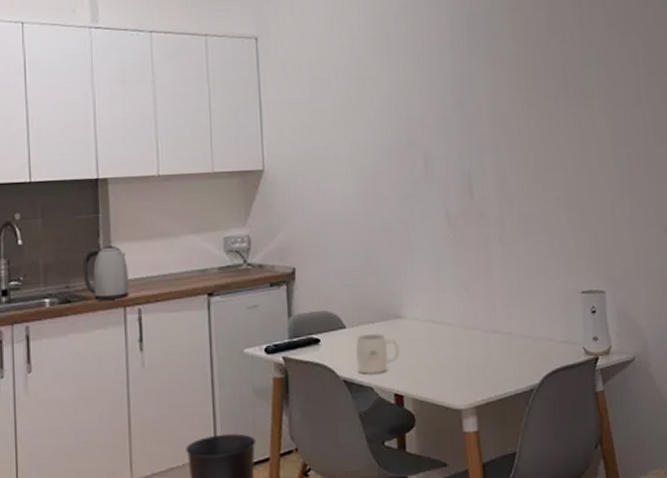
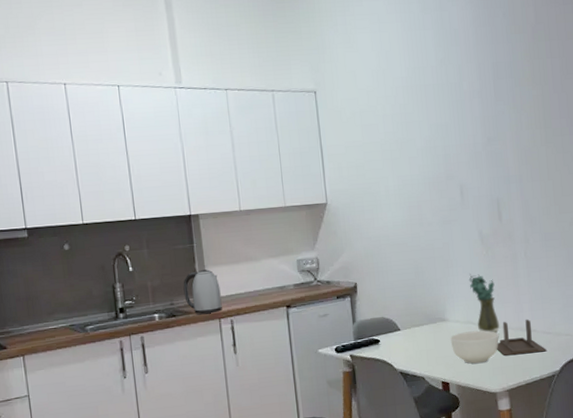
mug: present [355,332,399,374] -> none [408,333,445,367]
bowl: none [406,331,466,372] -> present [450,330,499,364]
vase: none [431,261,467,336] -> present [468,274,500,334]
napkin holder: none [463,318,524,363] -> present [497,319,547,356]

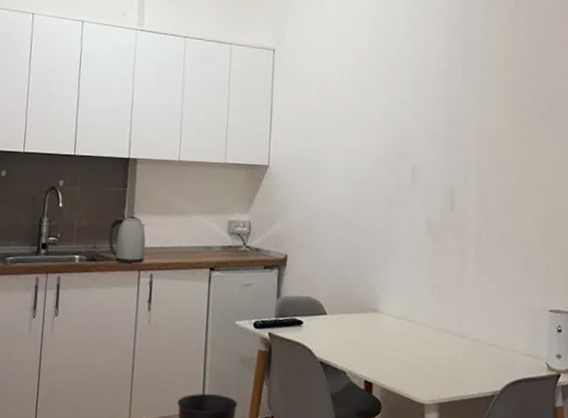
bowl: present [450,330,499,364] -> none [380,328,436,367]
vase: present [468,274,500,334] -> none [409,264,438,336]
napkin holder: present [497,319,547,356] -> none [431,323,488,367]

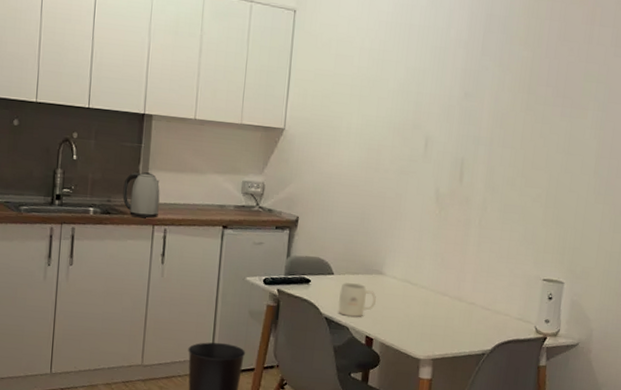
mug: none [332,322,373,361] -> present [338,283,376,318]

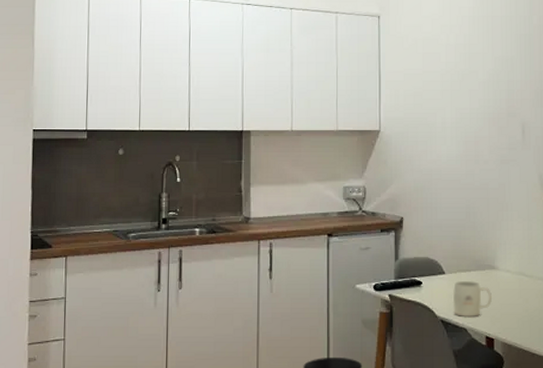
kettle: present [122,172,160,219] -> none [227,188,263,234]

